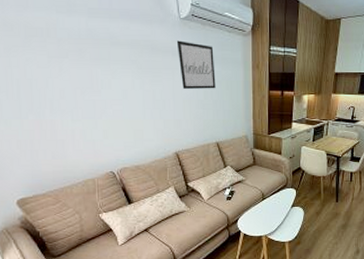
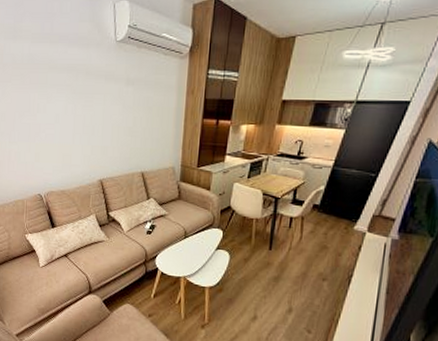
wall art: present [176,40,216,89] -> none [110,64,147,116]

